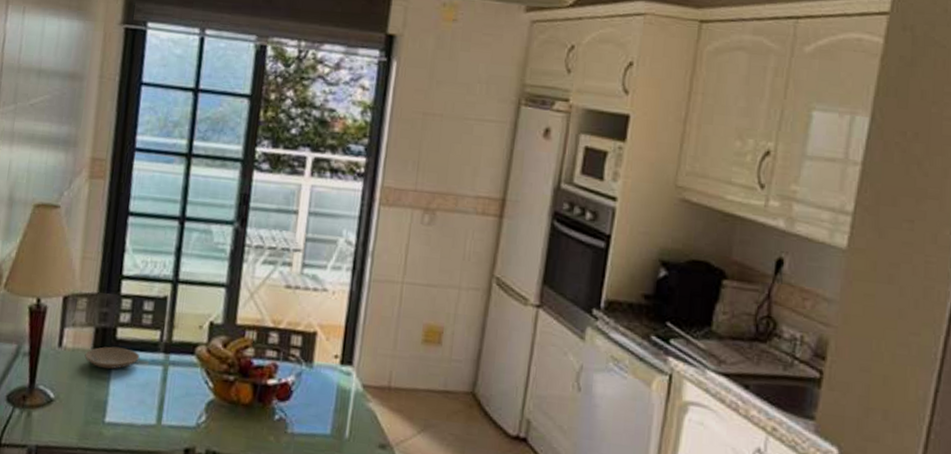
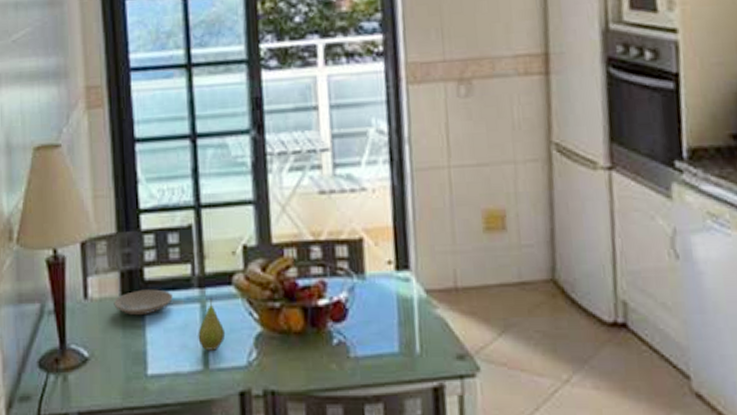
fruit: none [155,363,182,410] -> present [198,298,226,350]

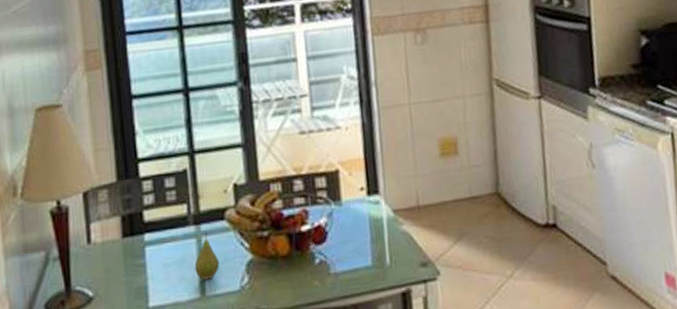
plate: present [114,289,173,316] -> none [116,229,171,255]

